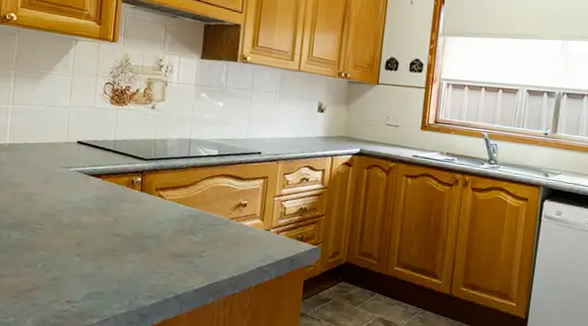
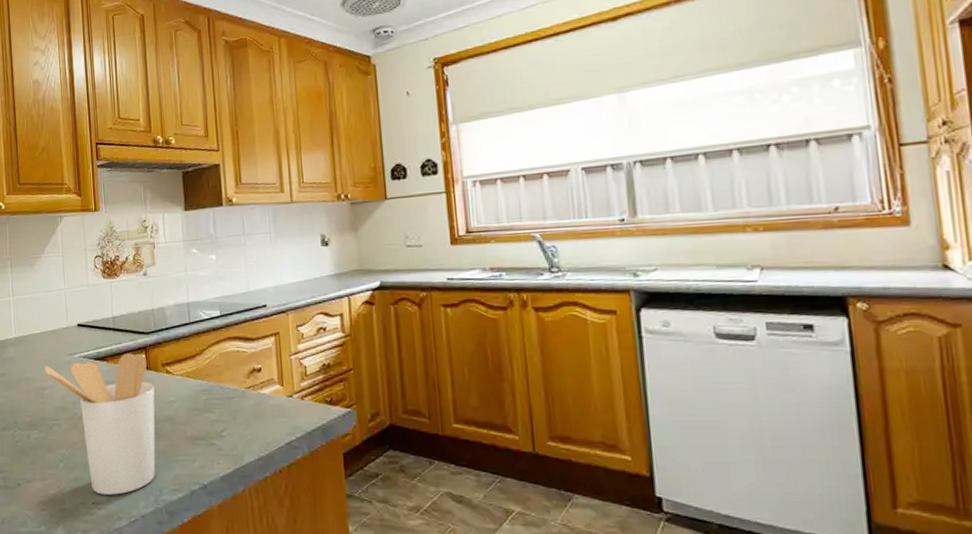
utensil holder: none [35,174,145,296] -> present [44,353,156,495]

